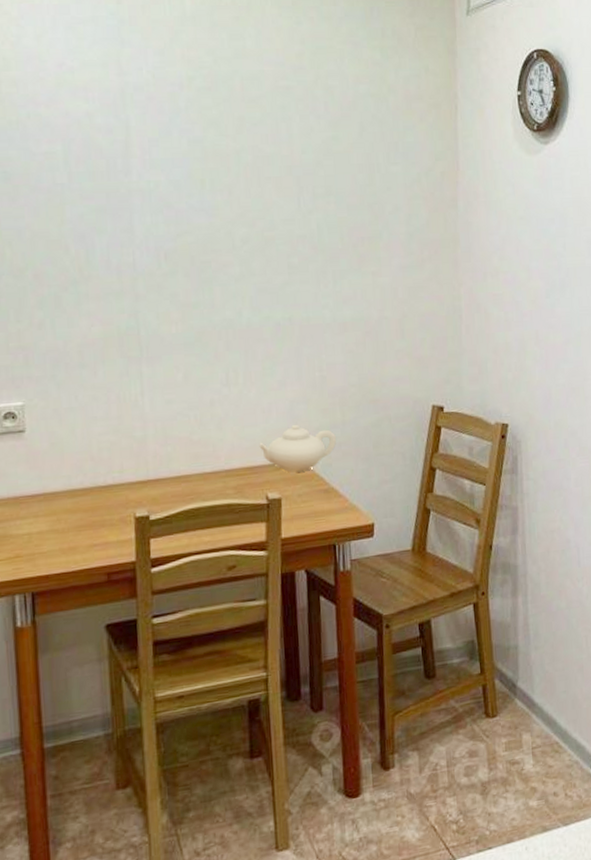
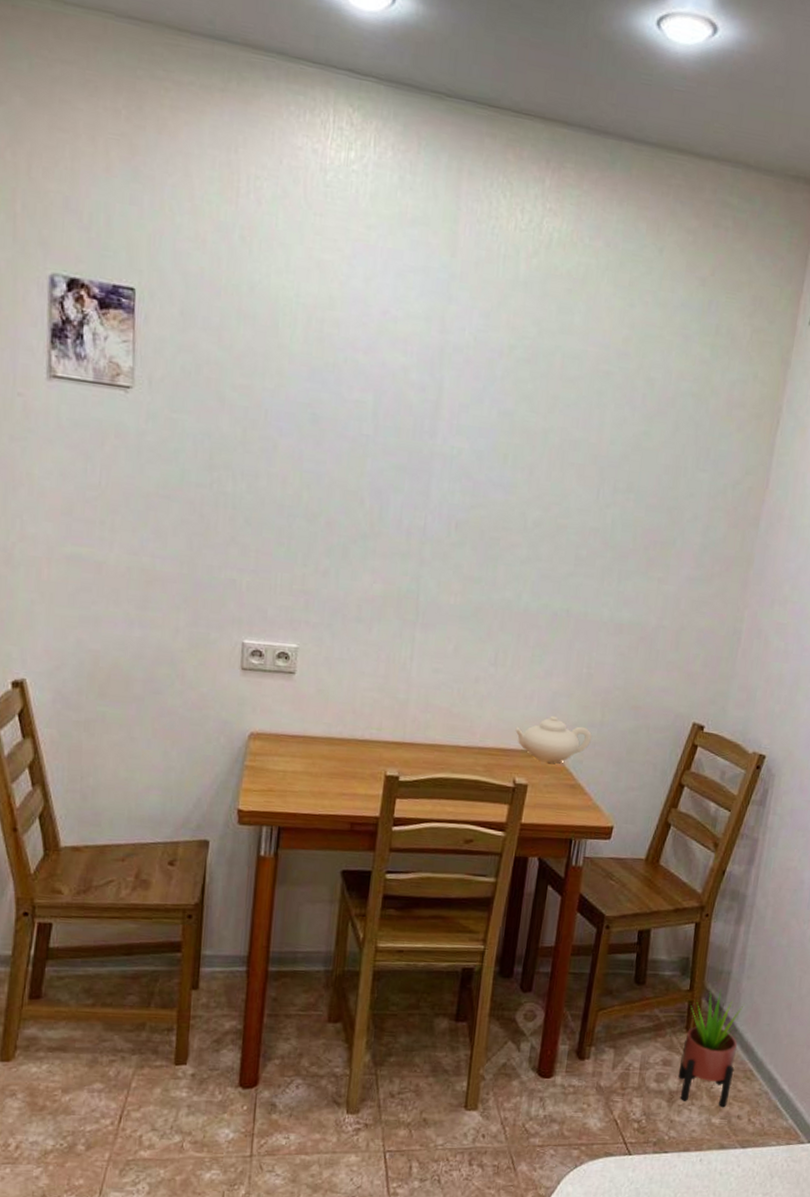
potted plant: none [484,666,541,790] -> present [678,989,745,1108]

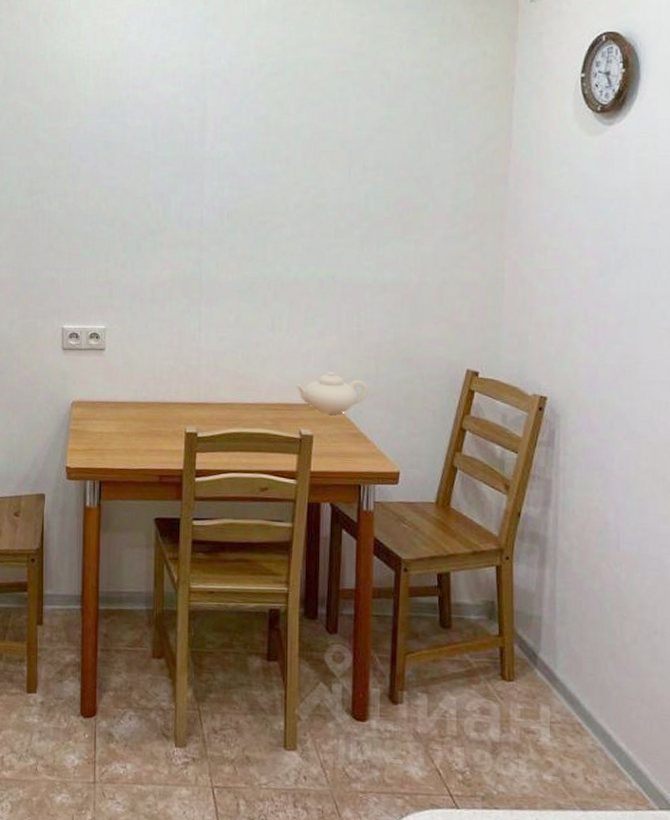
potted plant: present [678,989,745,1108] -> none [499,635,562,764]

